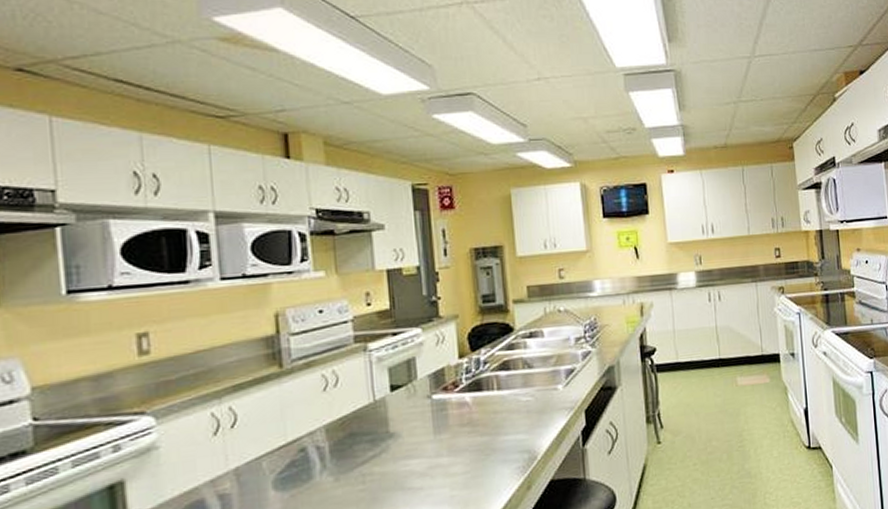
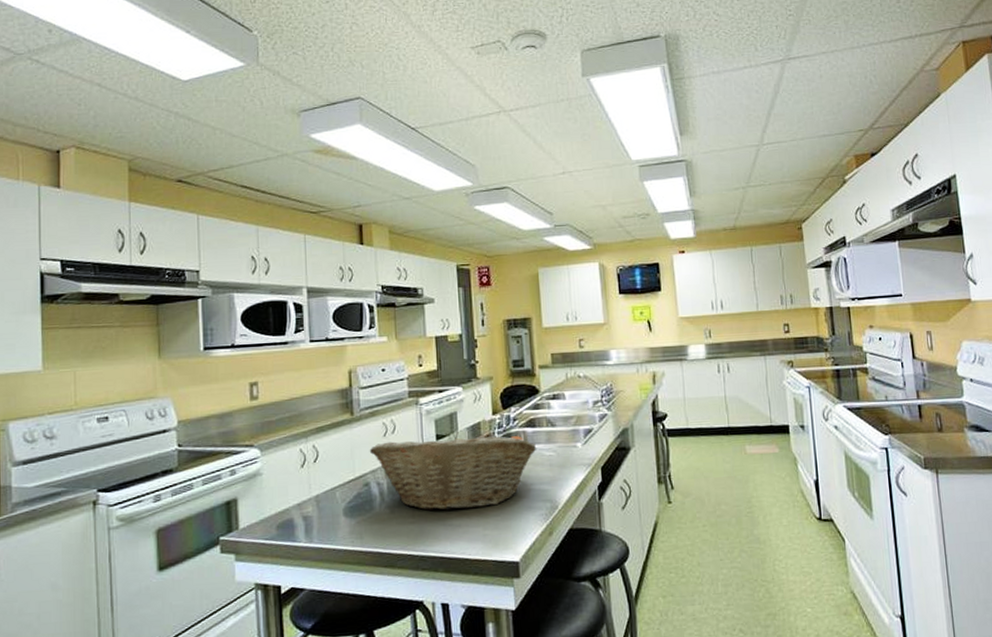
fruit basket: none [304,380,512,474] -> present [369,432,537,511]

